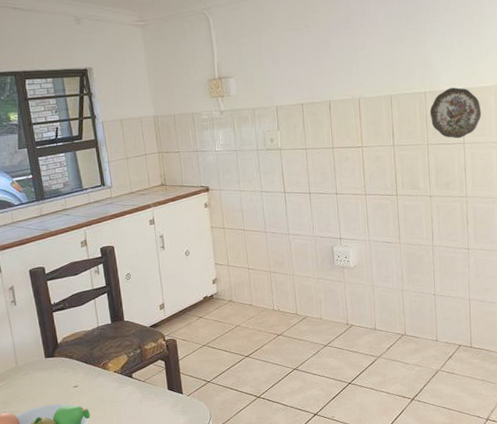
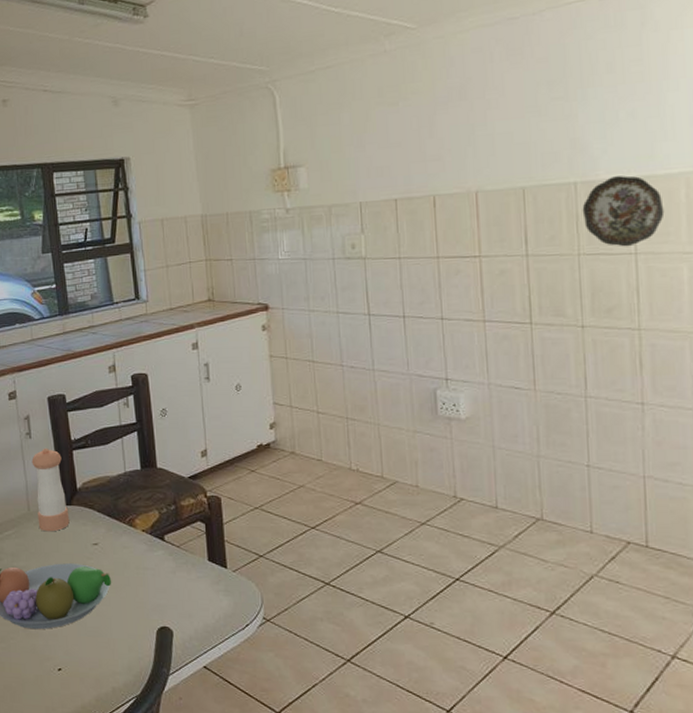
pepper shaker: none [17,312,53,381] -> present [31,448,70,532]

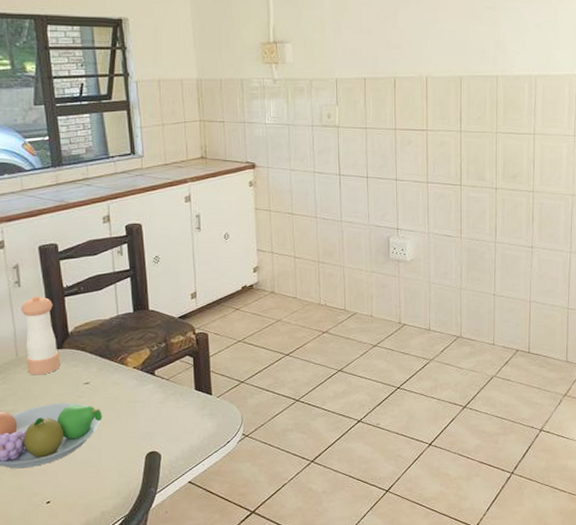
decorative plate: present [582,176,665,247] -> none [500,74,554,129]

